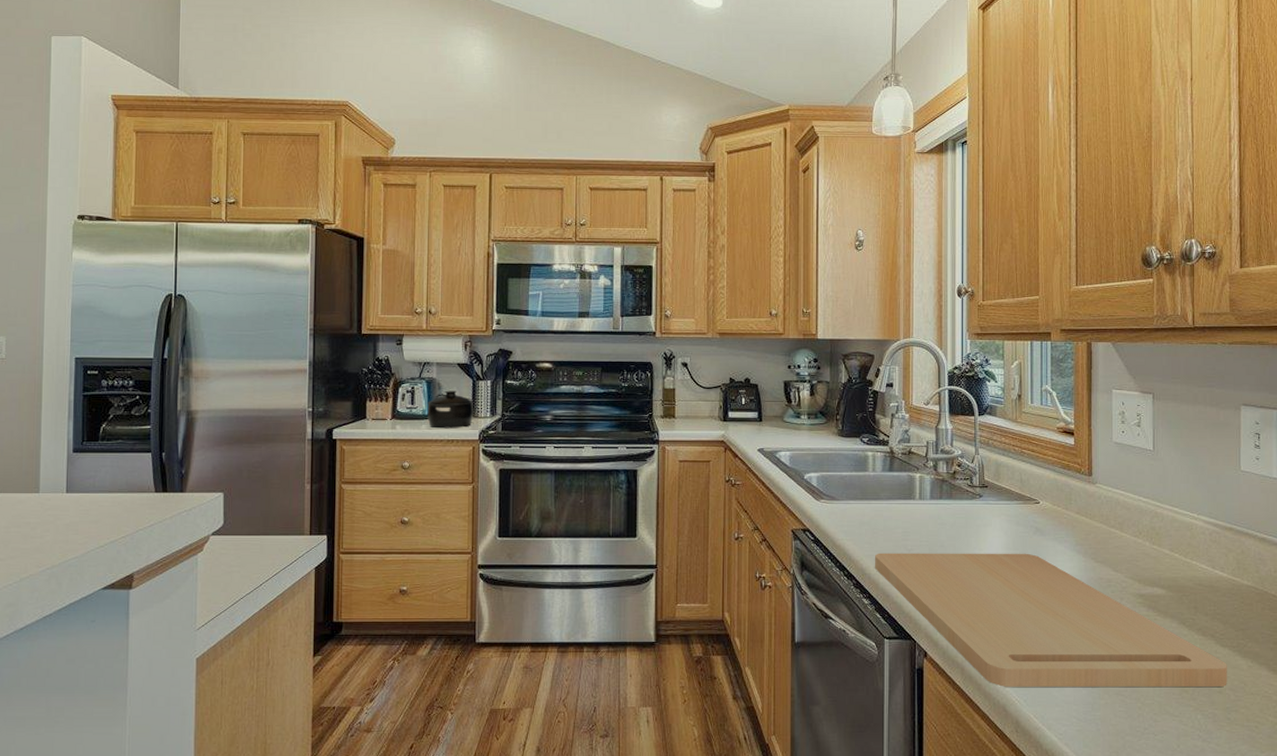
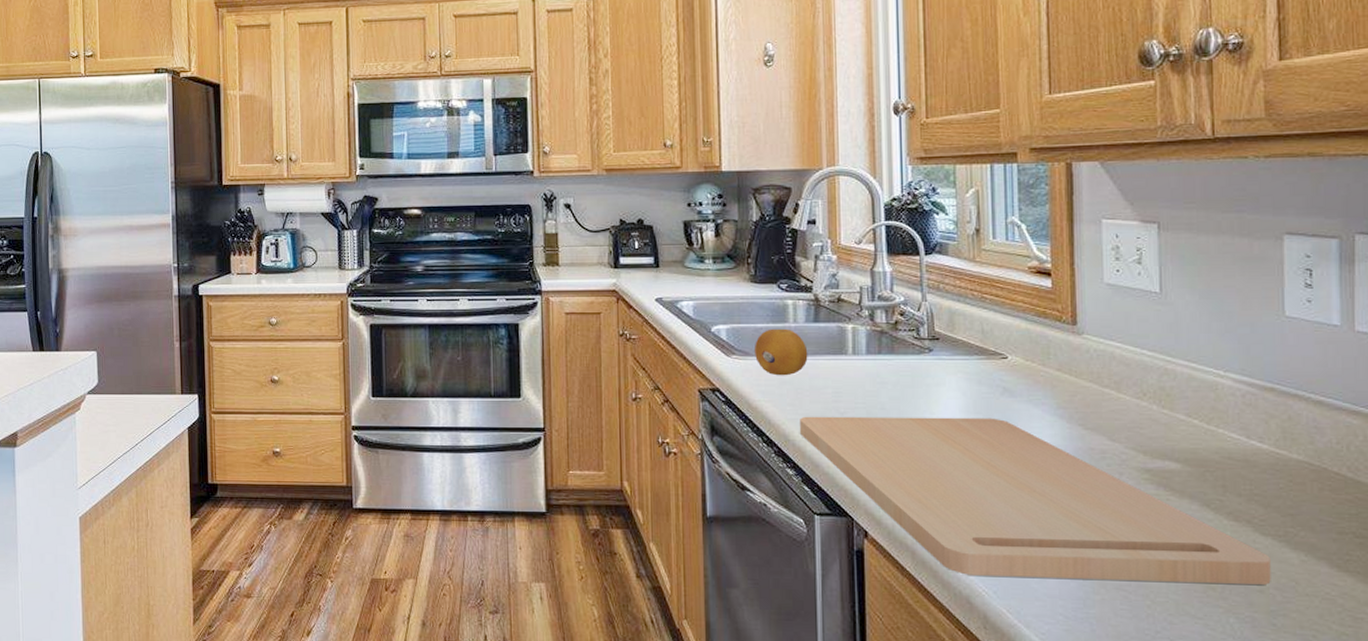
saucepan: present [427,390,474,429] -> none [292,241,341,282]
fruit: none [839,476,883,518] -> present [754,328,808,376]

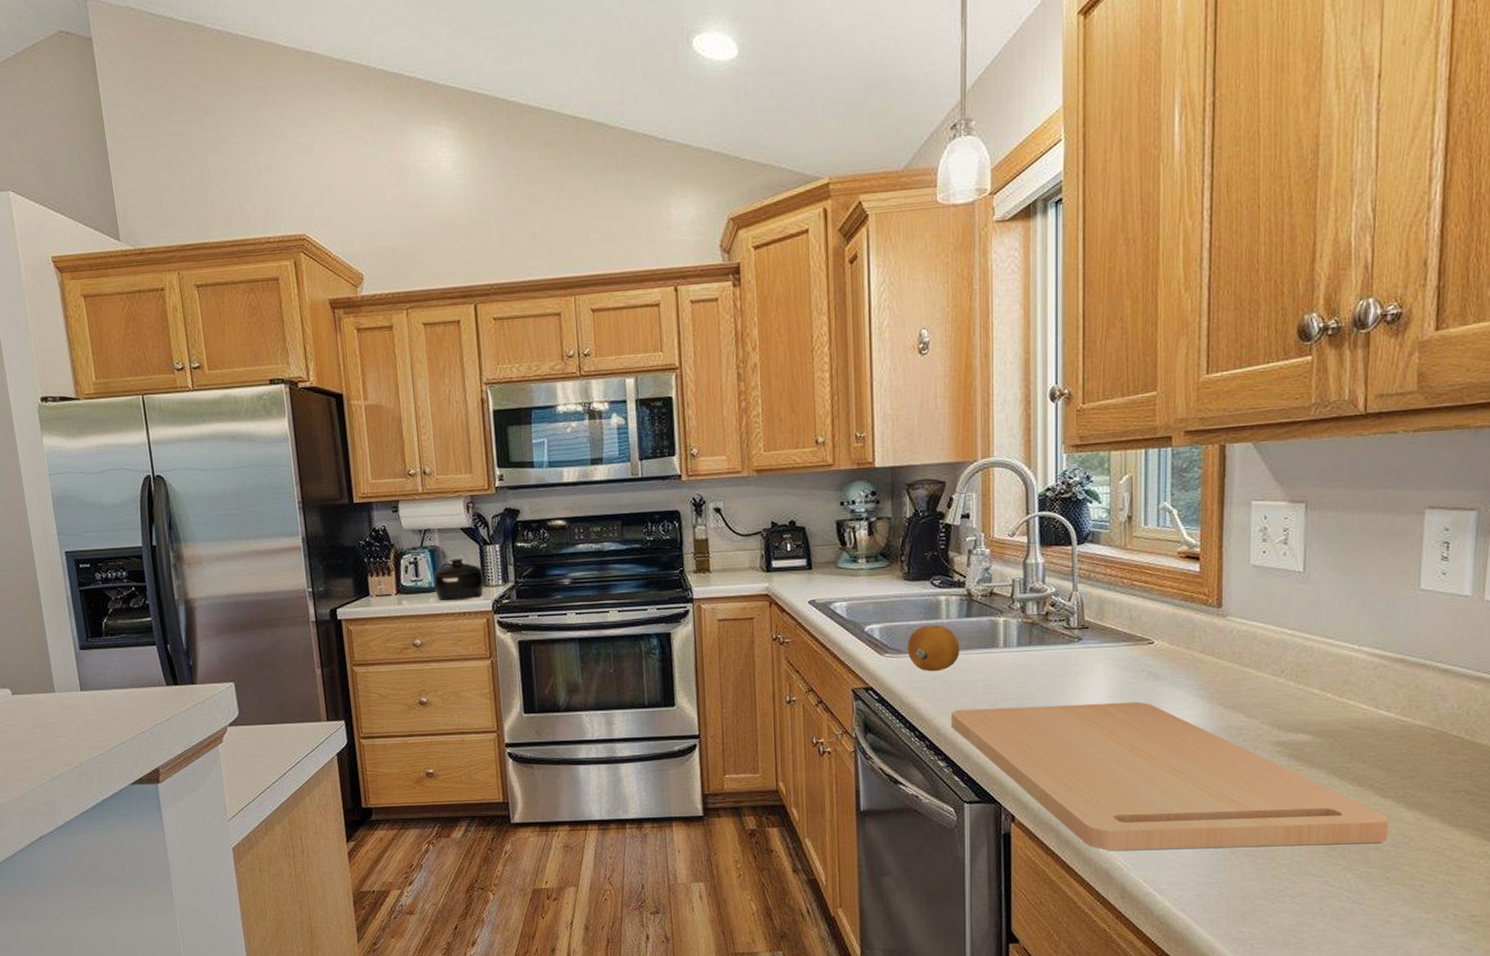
saucepan: none [292,241,341,282] -> present [433,558,485,601]

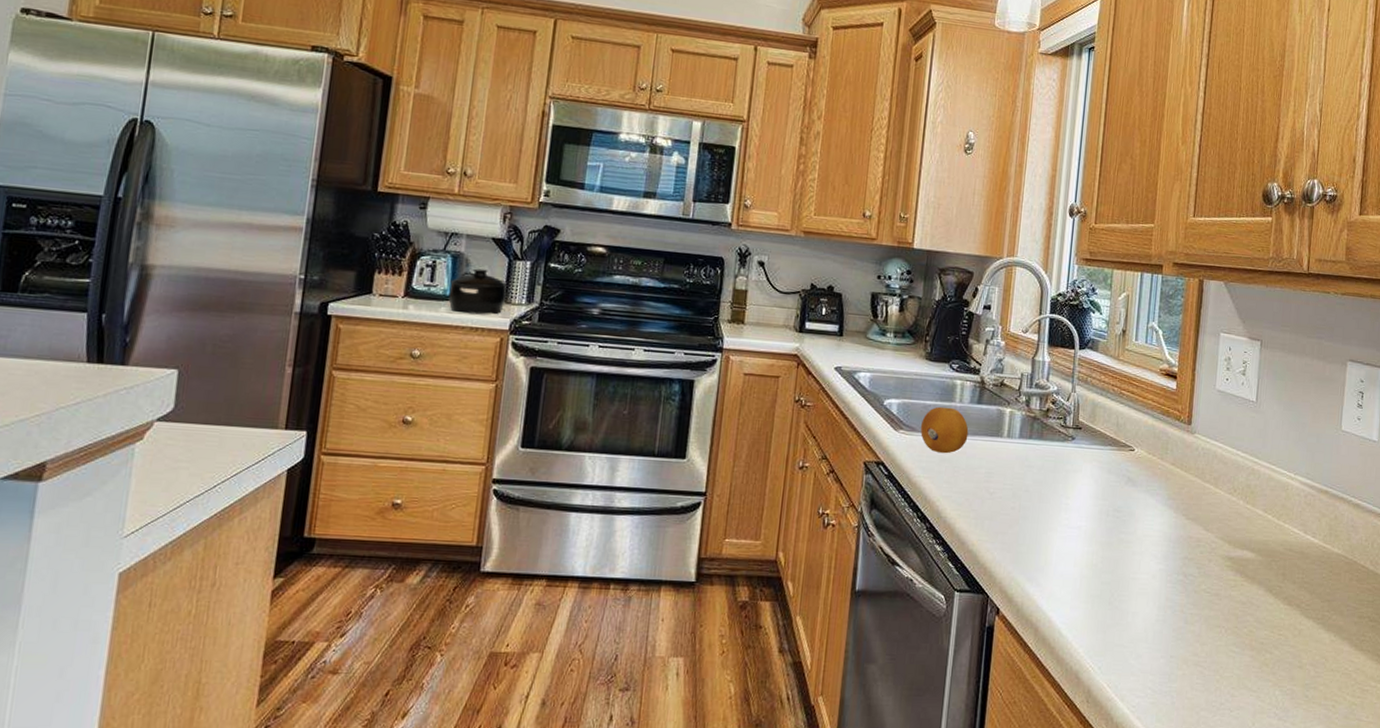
cutting board: present [951,701,1388,851] -> none [952,494,1310,661]

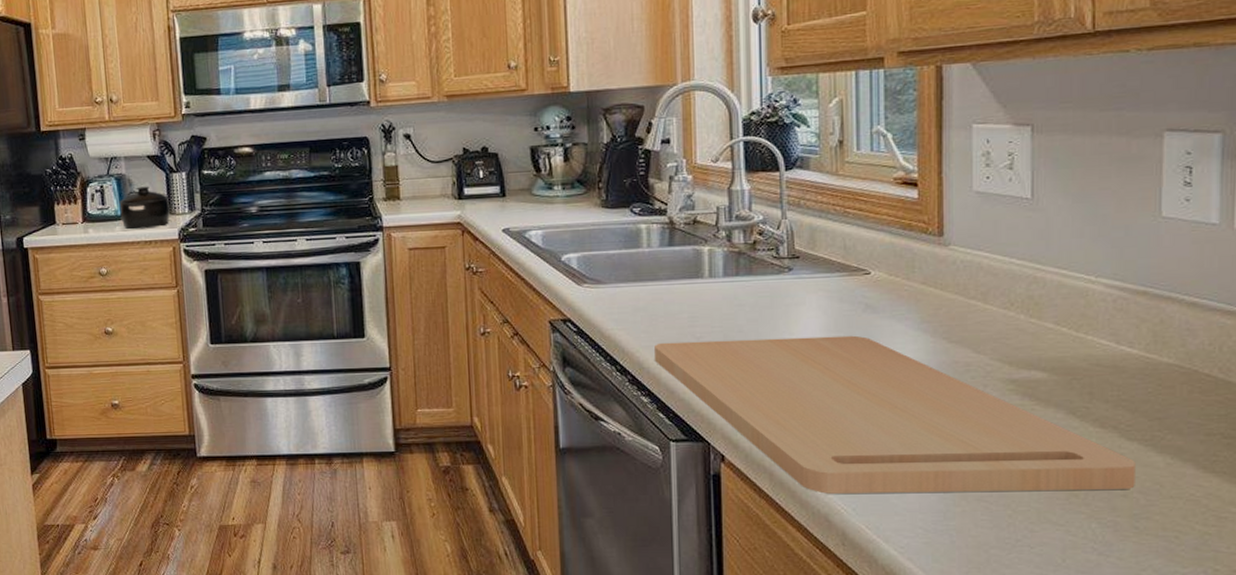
fruit: present [920,406,969,454] -> none [606,254,663,303]
cutting board: none [952,494,1310,661] -> present [655,335,1136,494]

